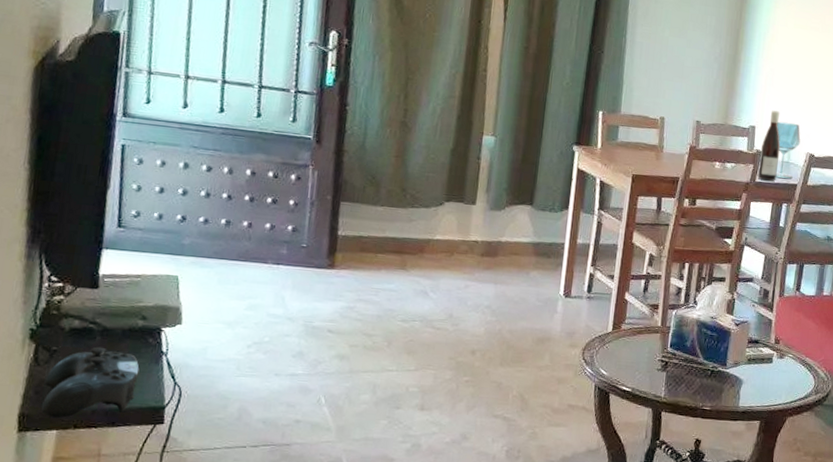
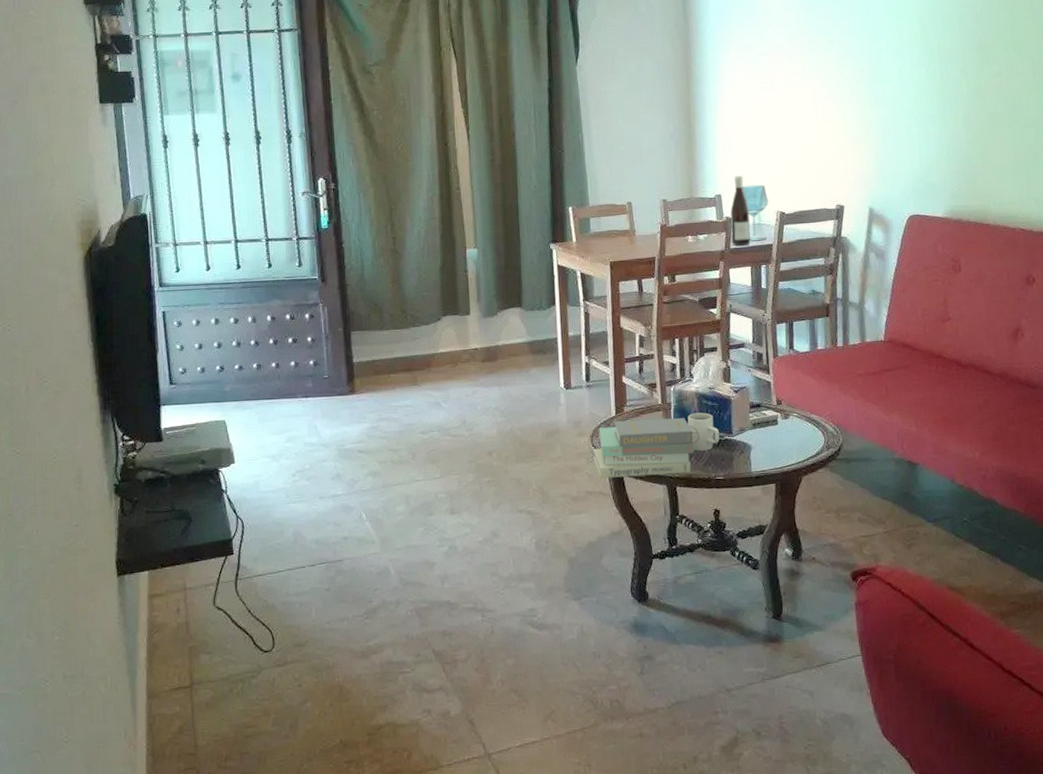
control: present [40,346,140,418] -> none [132,492,206,560]
books: none [581,337,688,399] -> present [593,417,694,479]
mug: none [684,340,714,380] -> present [687,412,720,451]

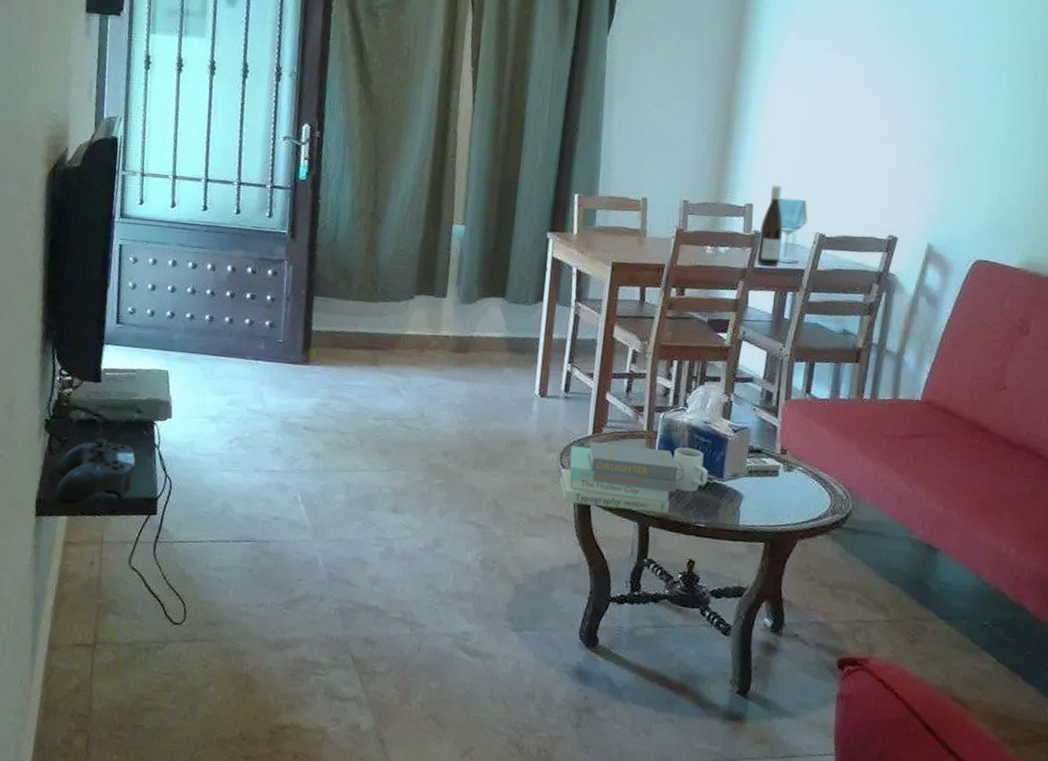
control: none [132,492,206,560] -> present [53,437,136,505]

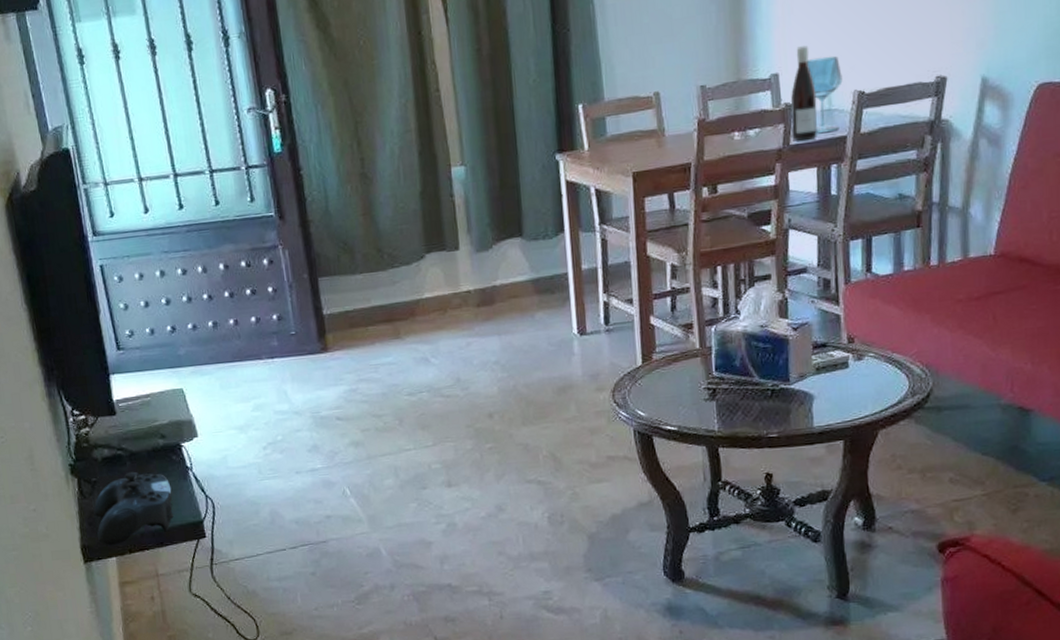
books: present [559,441,678,513] -> none [615,364,741,441]
mug: present [673,447,708,493] -> none [732,356,773,405]

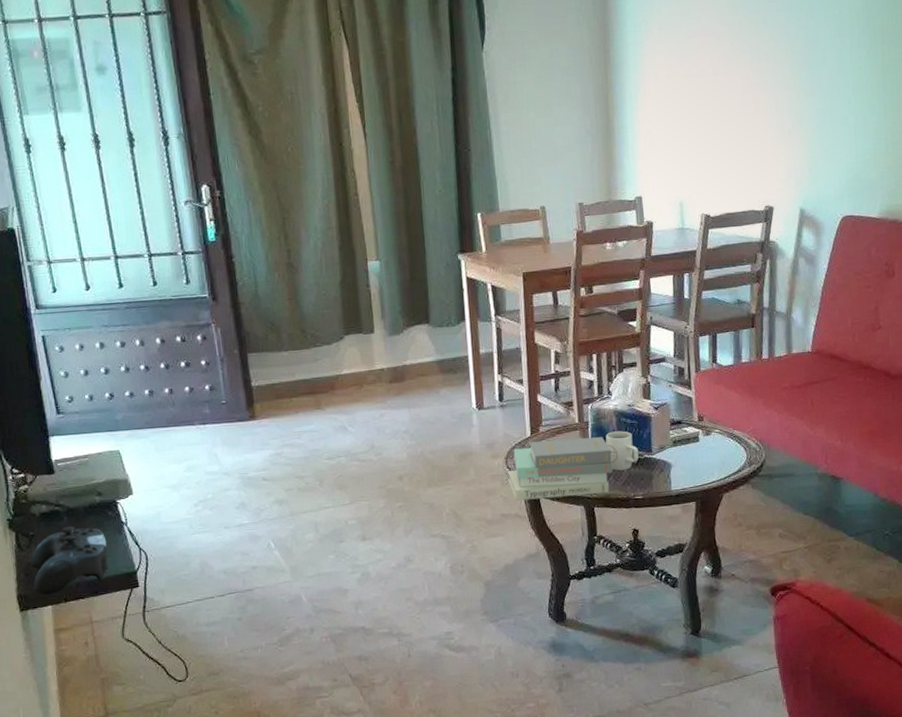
books: none [615,364,741,441] -> present [508,436,613,501]
mug: none [732,356,773,405] -> present [605,431,639,471]
bottle: present [790,45,817,141] -> none [651,175,673,253]
wine glass: present [807,56,843,133] -> none [664,184,693,247]

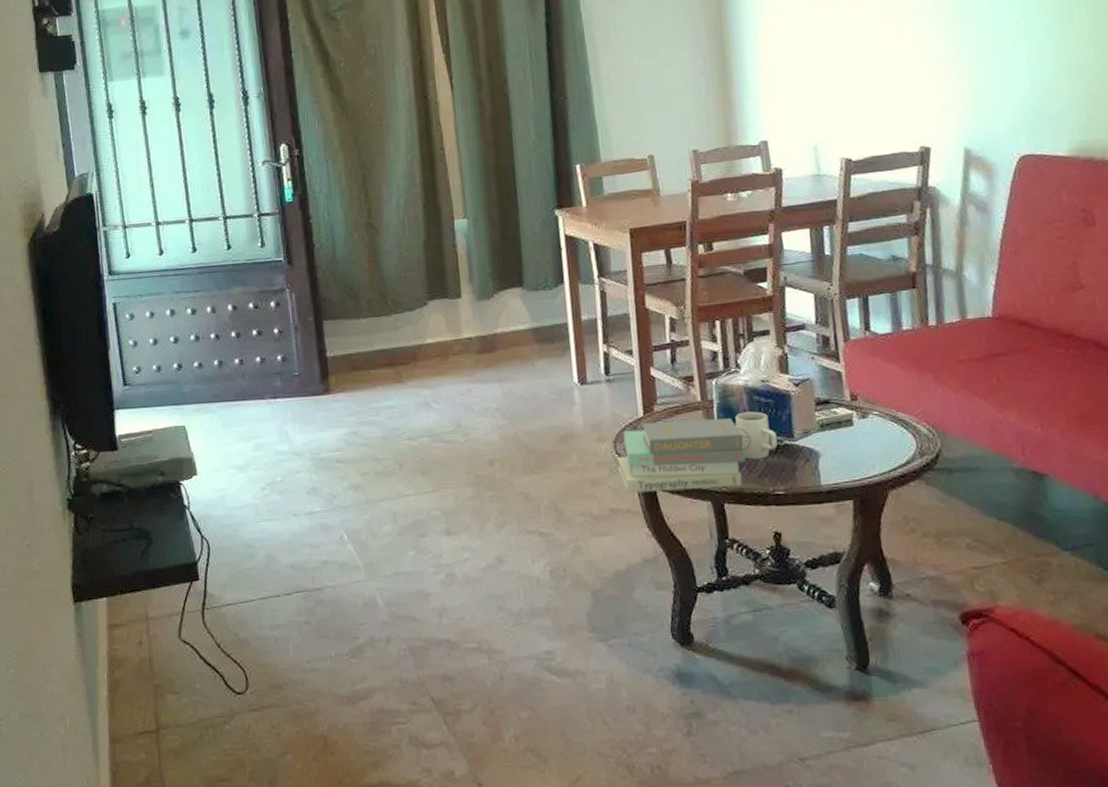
control: present [30,526,108,595] -> none [88,508,168,585]

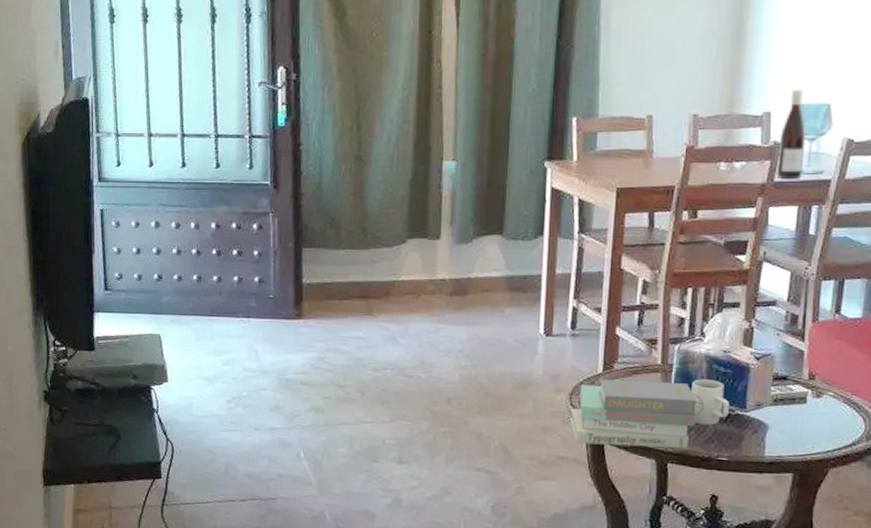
bottle: none [780,116,808,203] -> present [777,89,806,179]
wine glass: none [794,126,830,196] -> present [800,102,834,173]

